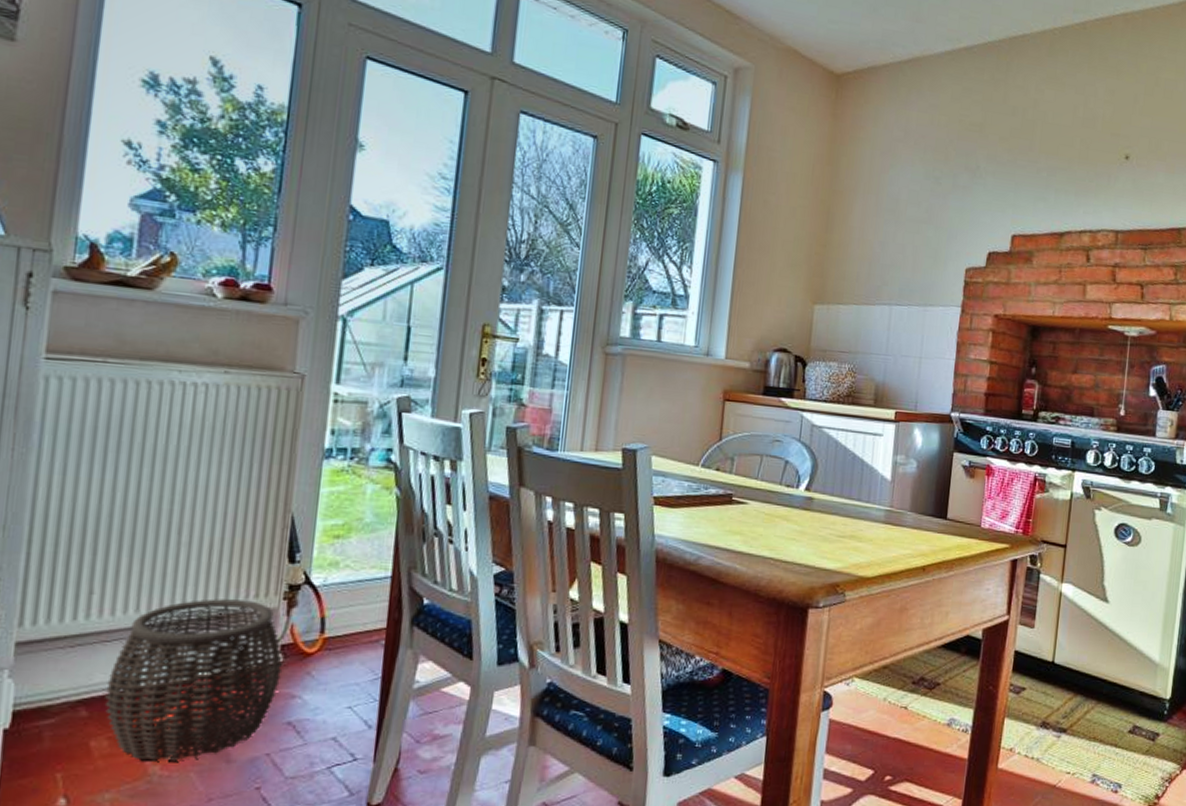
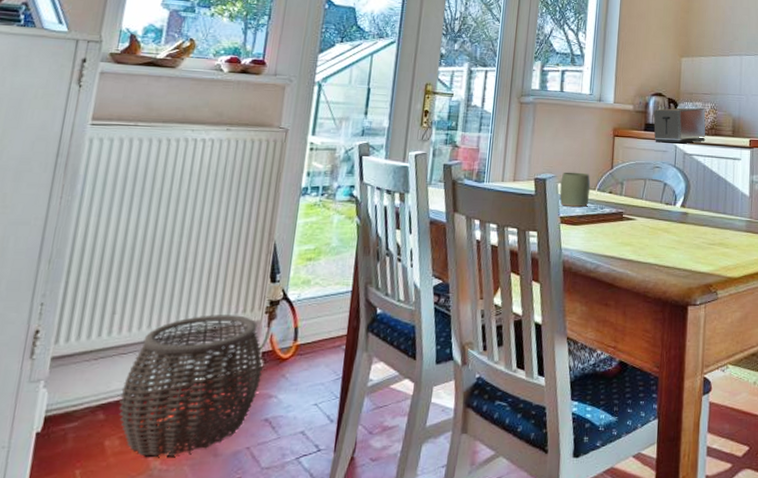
mug: none [653,442,693,486] -> present [559,172,591,207]
toaster: none [775,368,842,413] -> present [653,107,706,144]

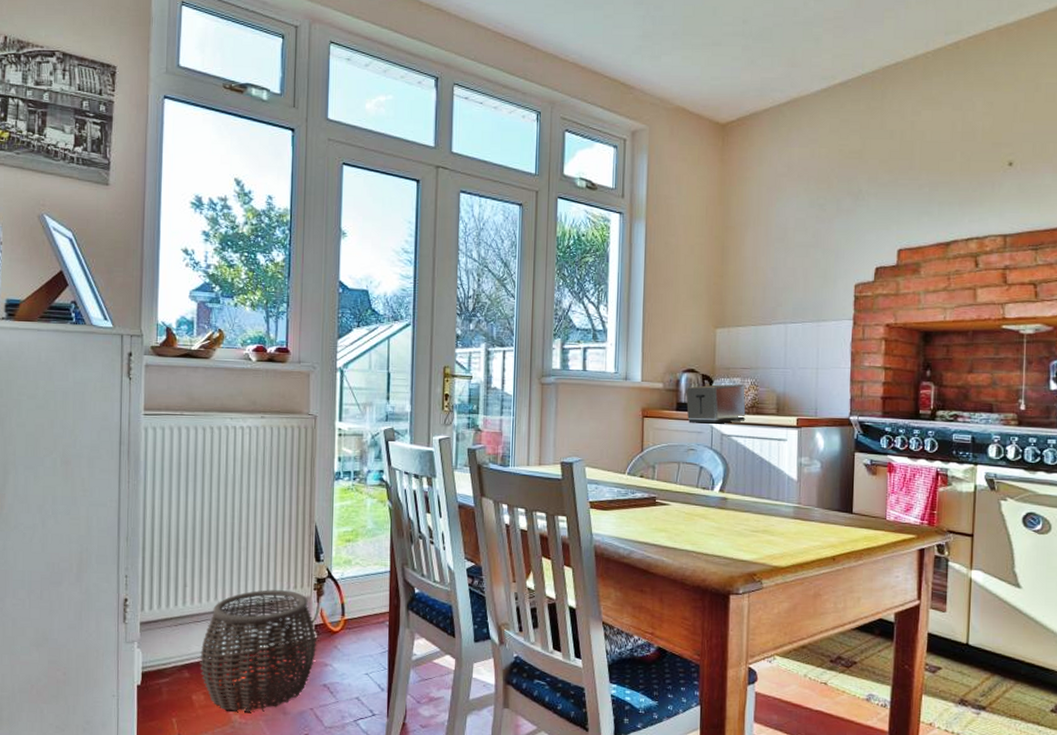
mug: present [559,172,591,207] -> none [588,455,620,491]

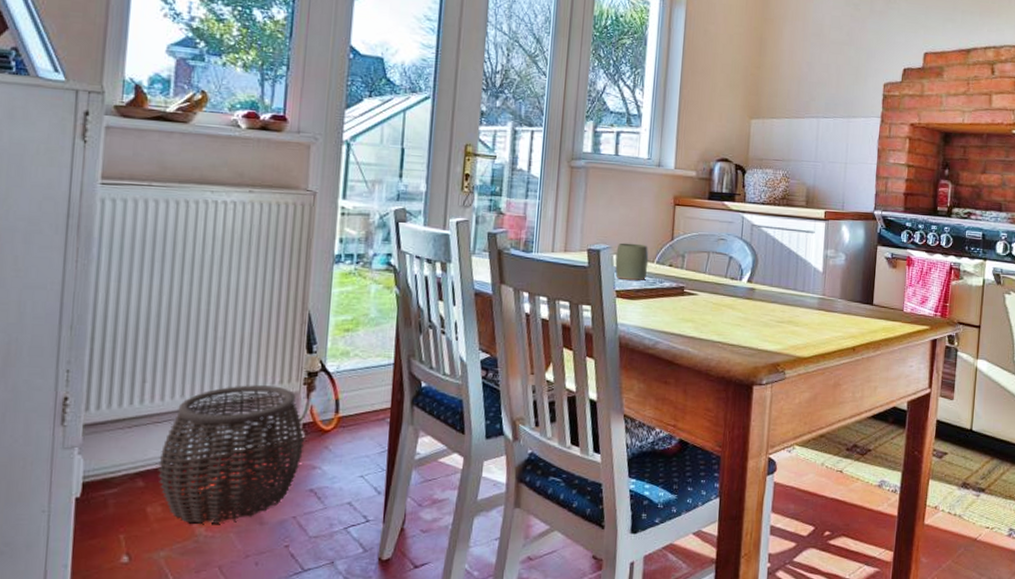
mug: none [588,455,620,491] -> present [615,243,649,280]
toaster: present [686,384,746,424] -> none [718,175,777,214]

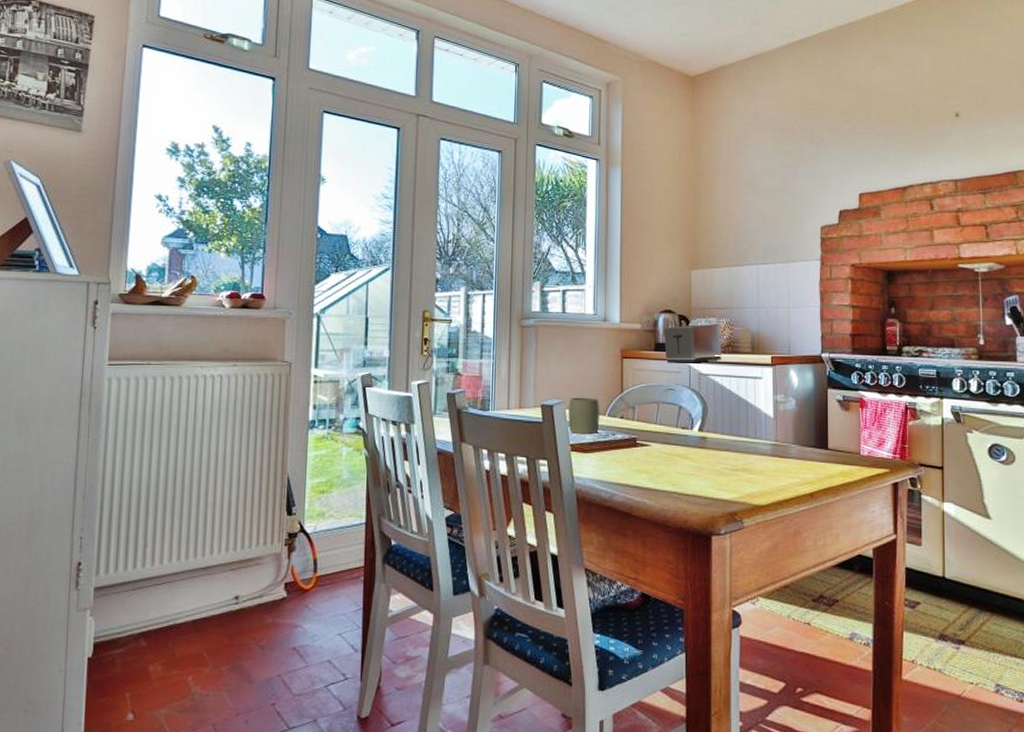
woven basket: present [157,385,305,525] -> none [158,547,287,683]
toaster: none [718,175,777,214] -> present [663,323,722,363]

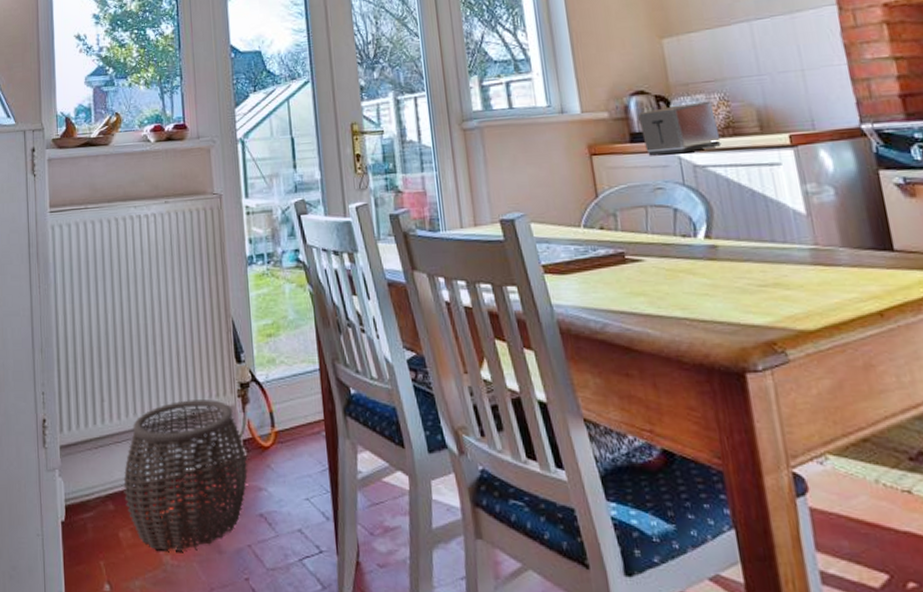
woven basket: none [158,547,287,683] -> present [123,400,248,553]
mug: present [568,397,600,433] -> none [533,206,575,251]

